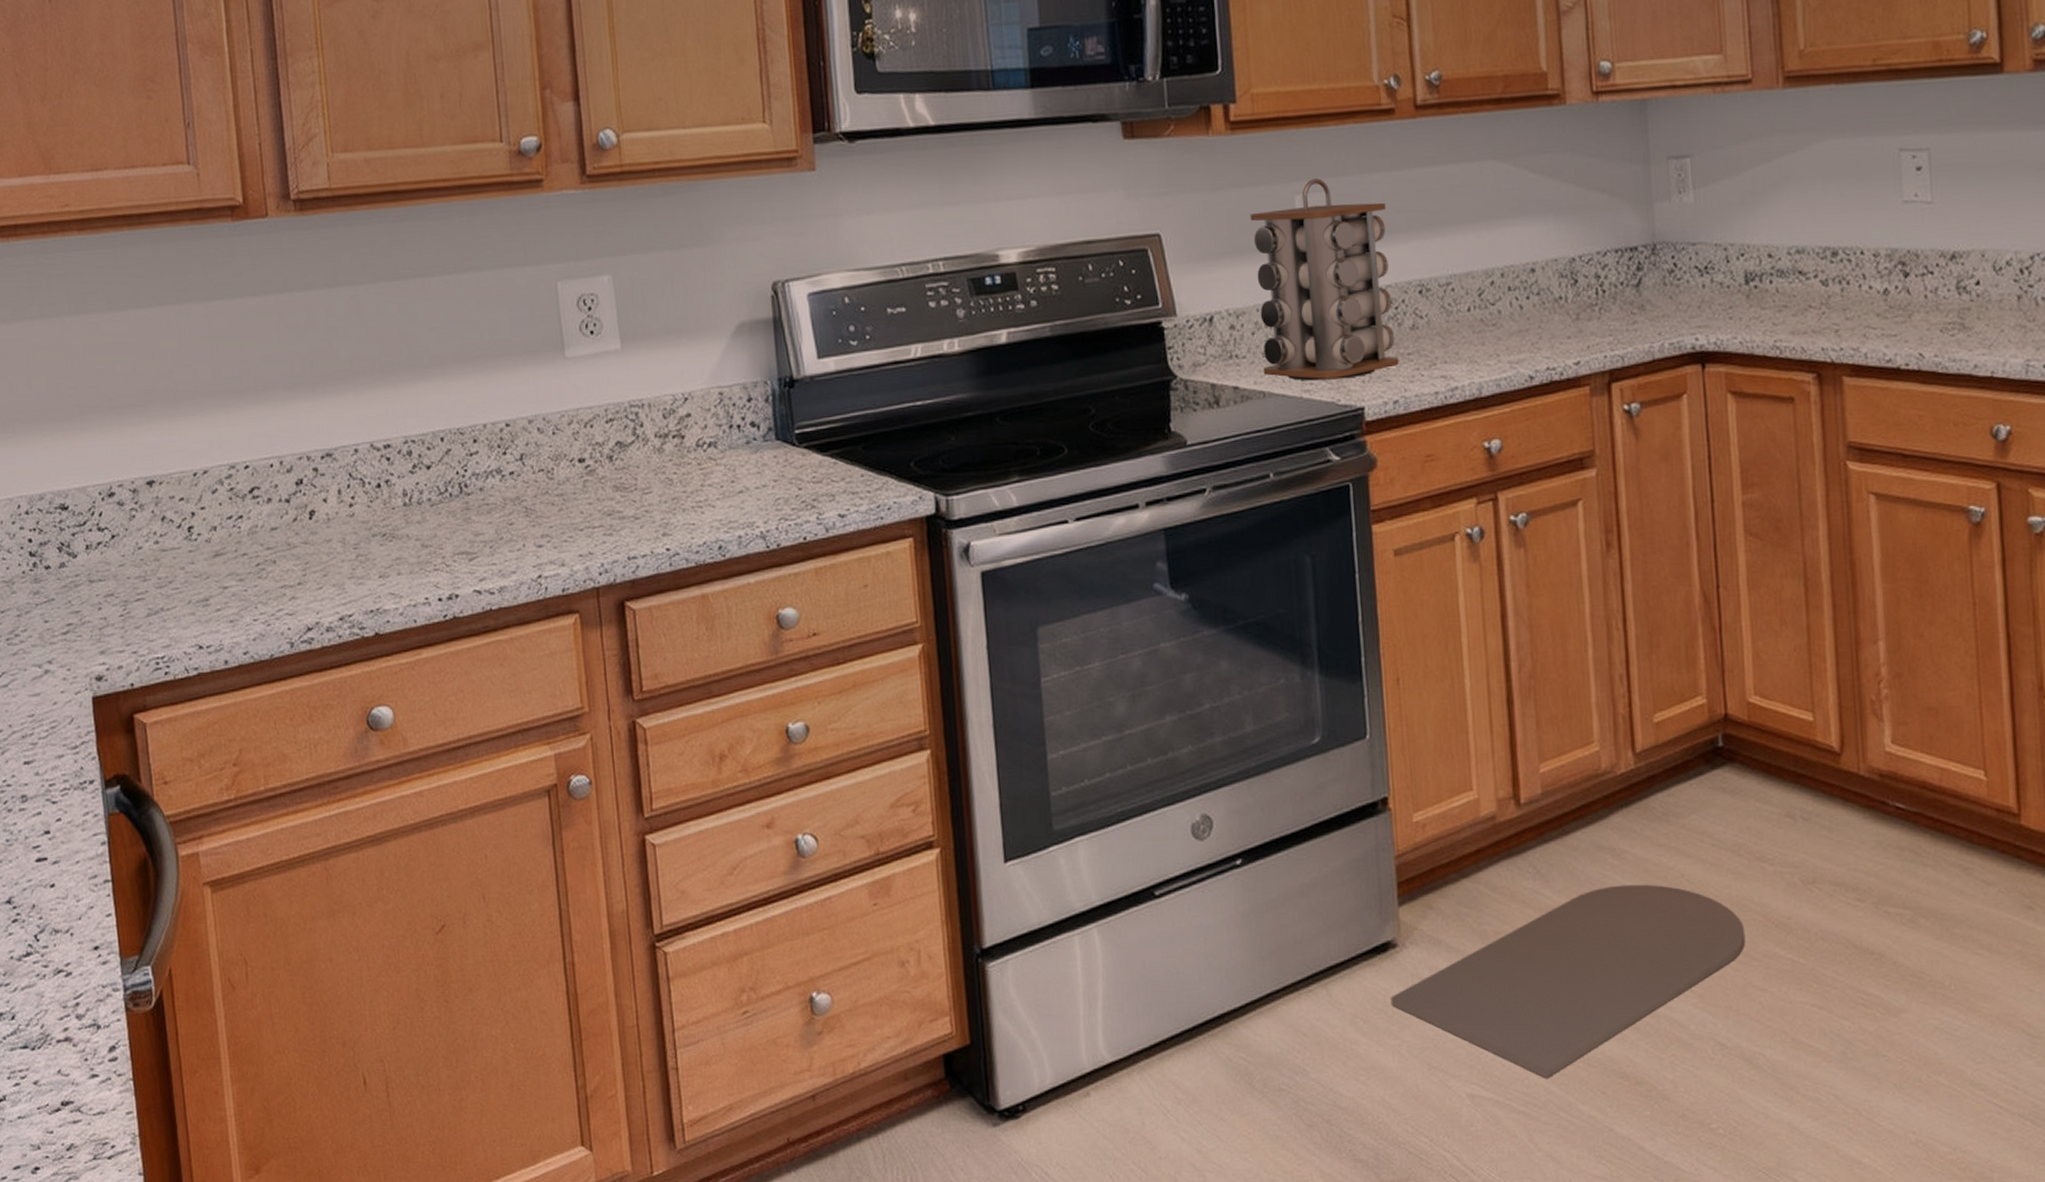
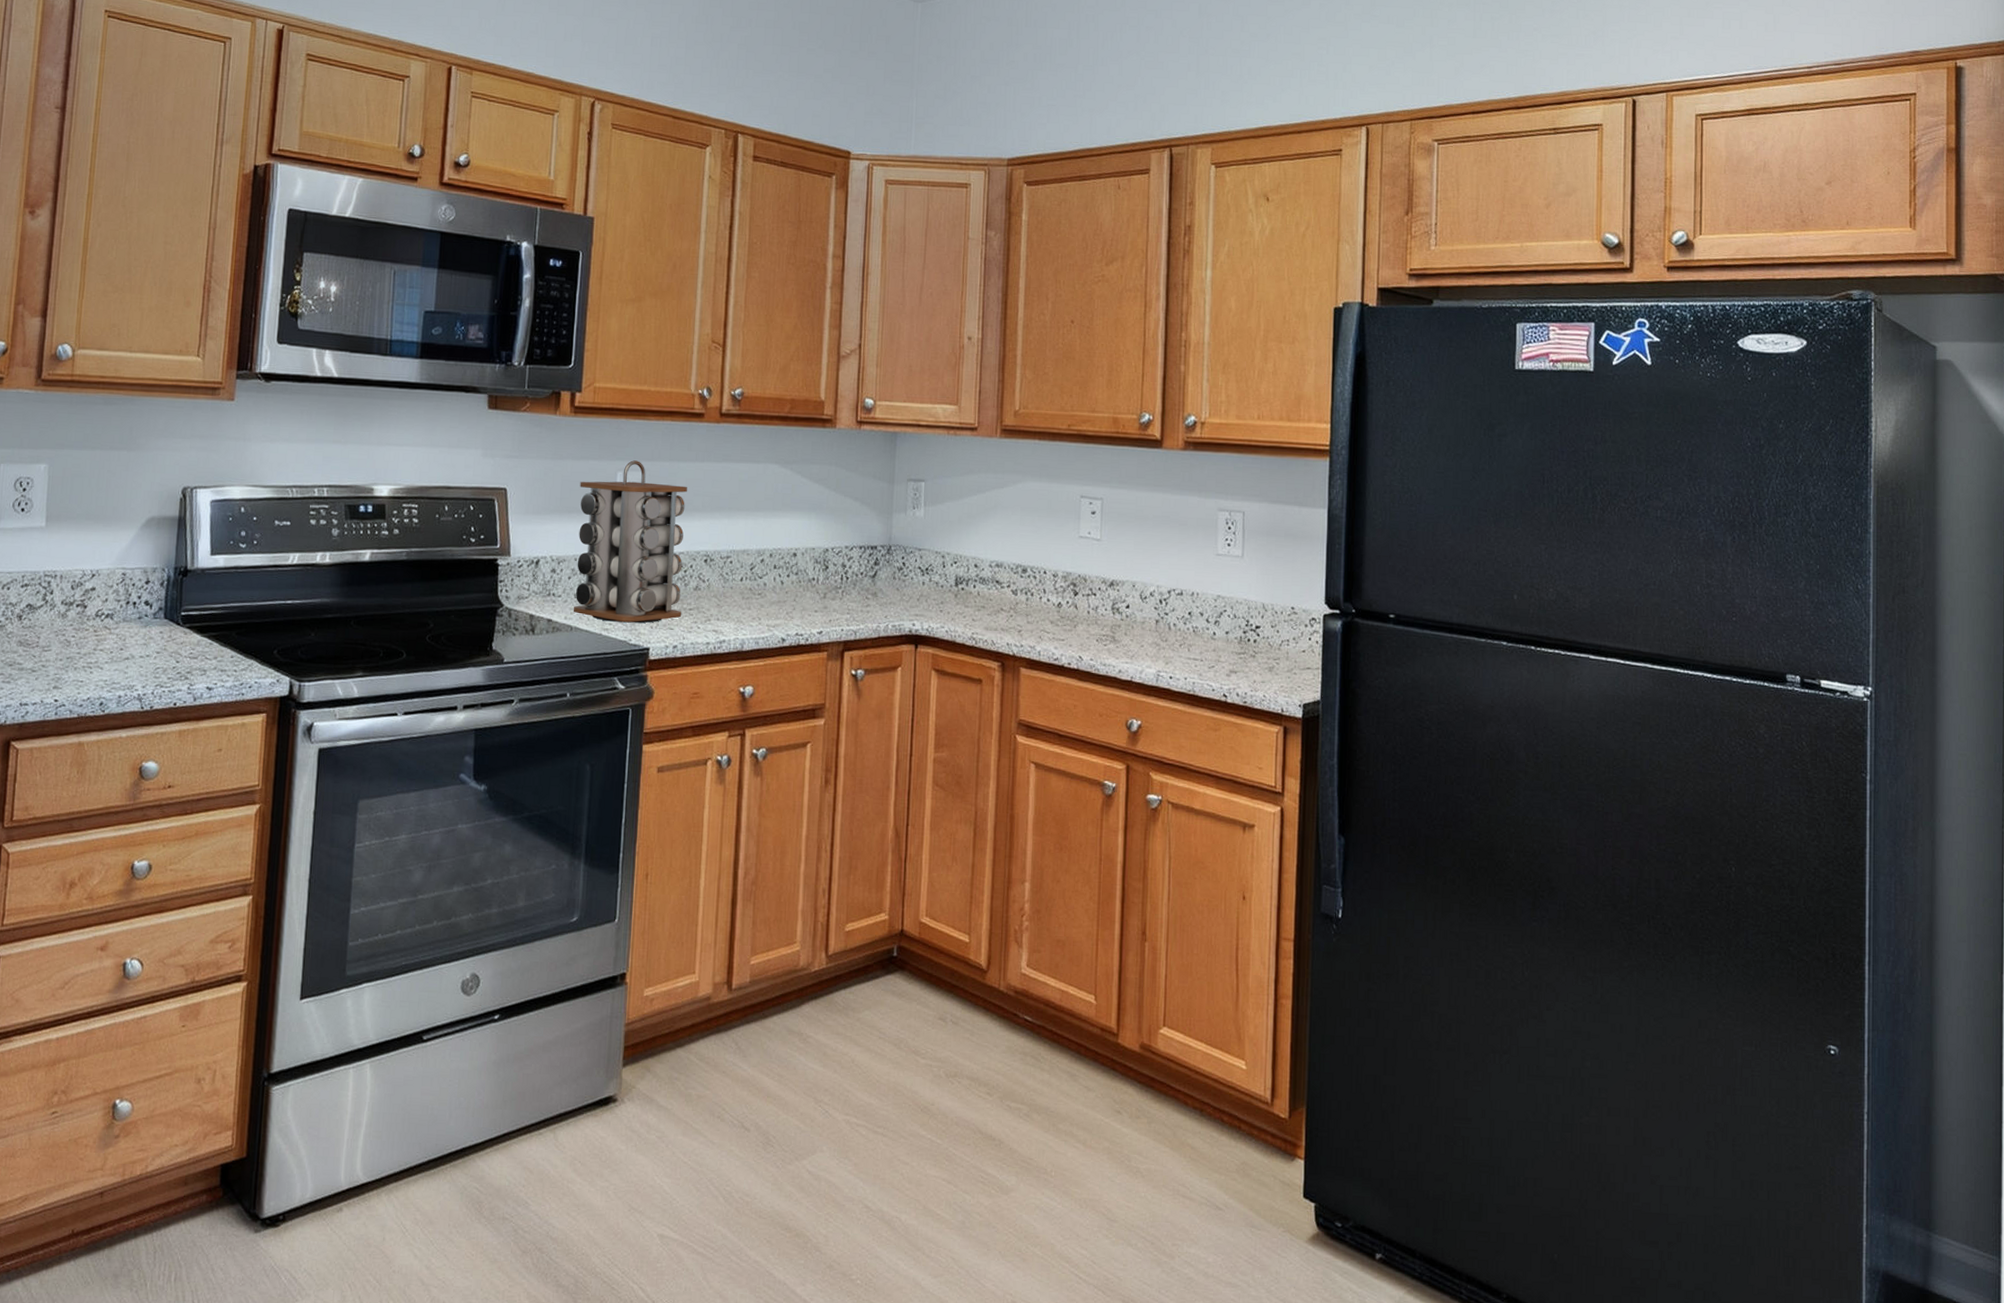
door mat: present [1390,884,1746,1078] -> none [605,1064,897,1225]

